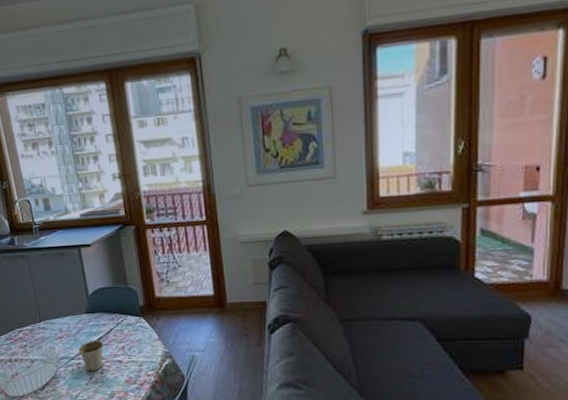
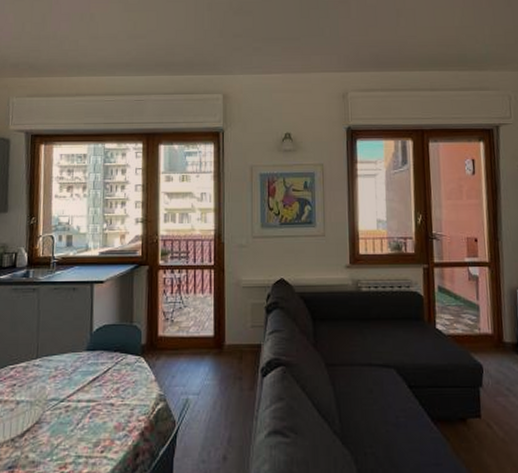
flower pot: present [77,340,105,371] -> none [69,381,99,415]

